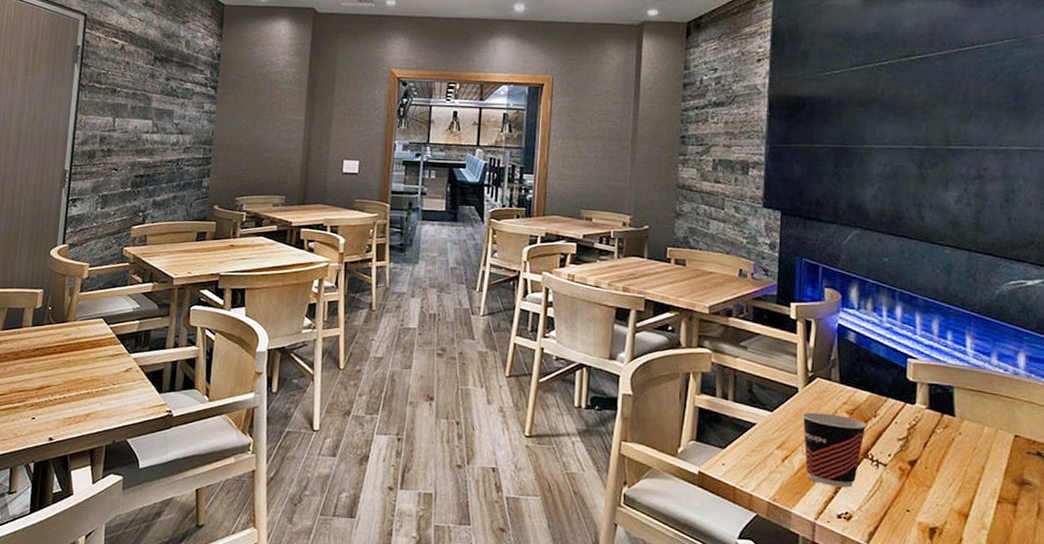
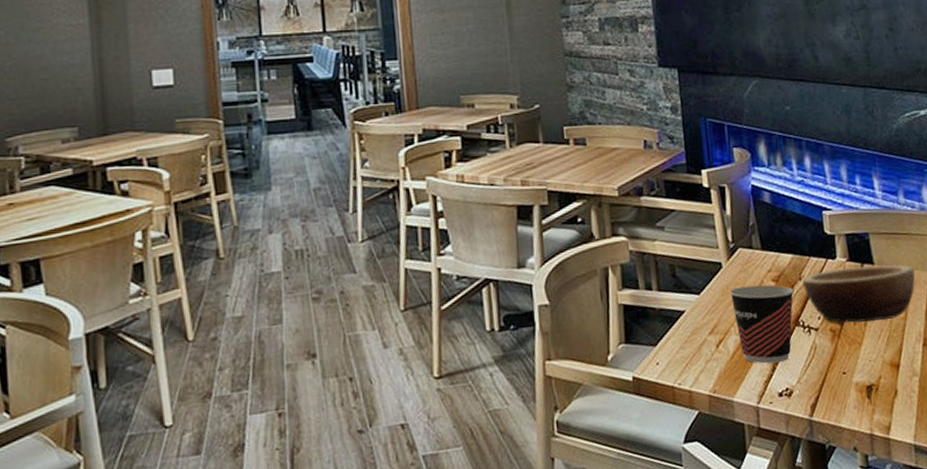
bowl: none [876,413,998,471] -> present [802,264,915,323]

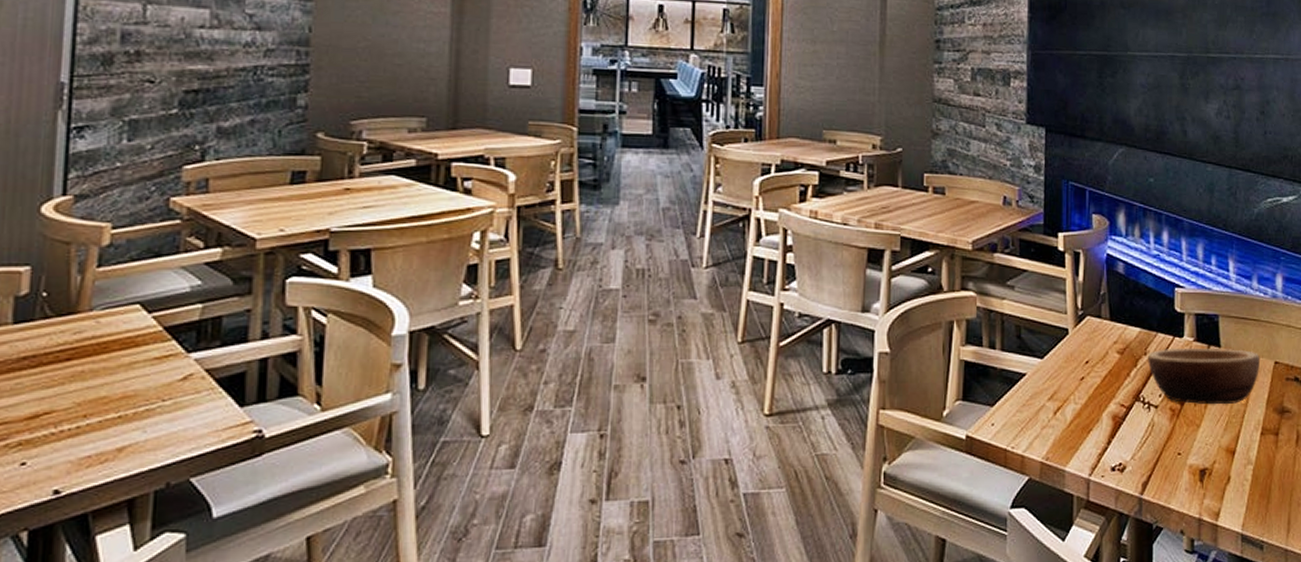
cup: present [730,284,794,364] -> none [1073,355,1138,437]

